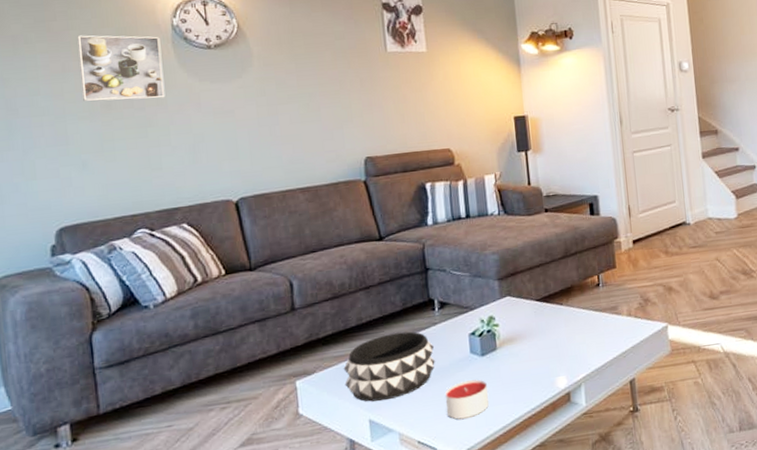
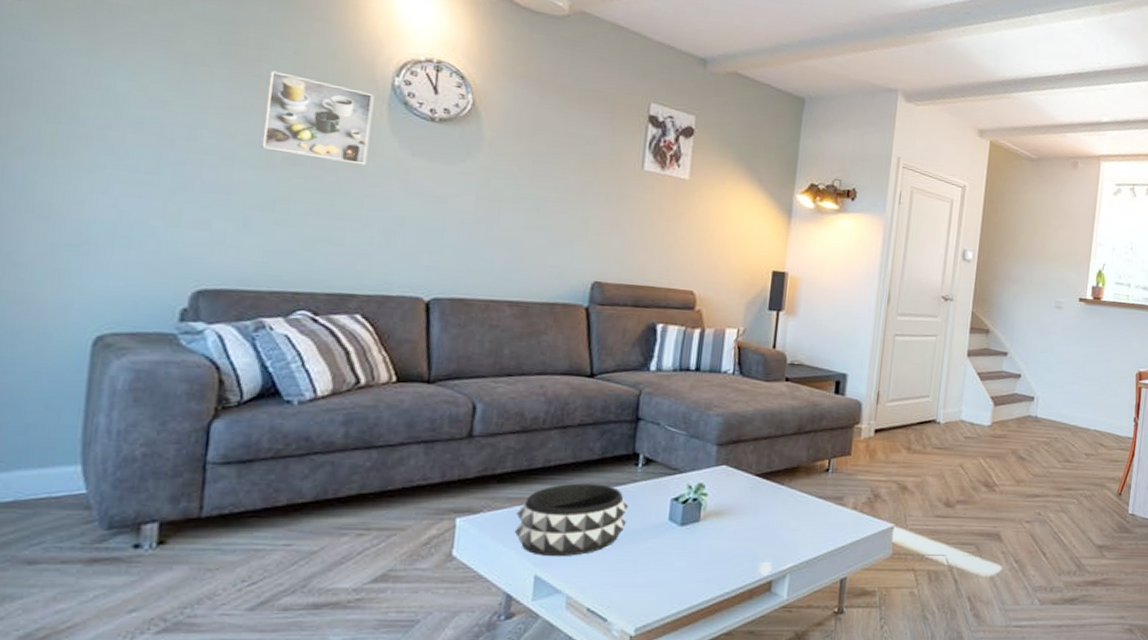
candle: present [445,379,489,419] -> none [627,550,680,591]

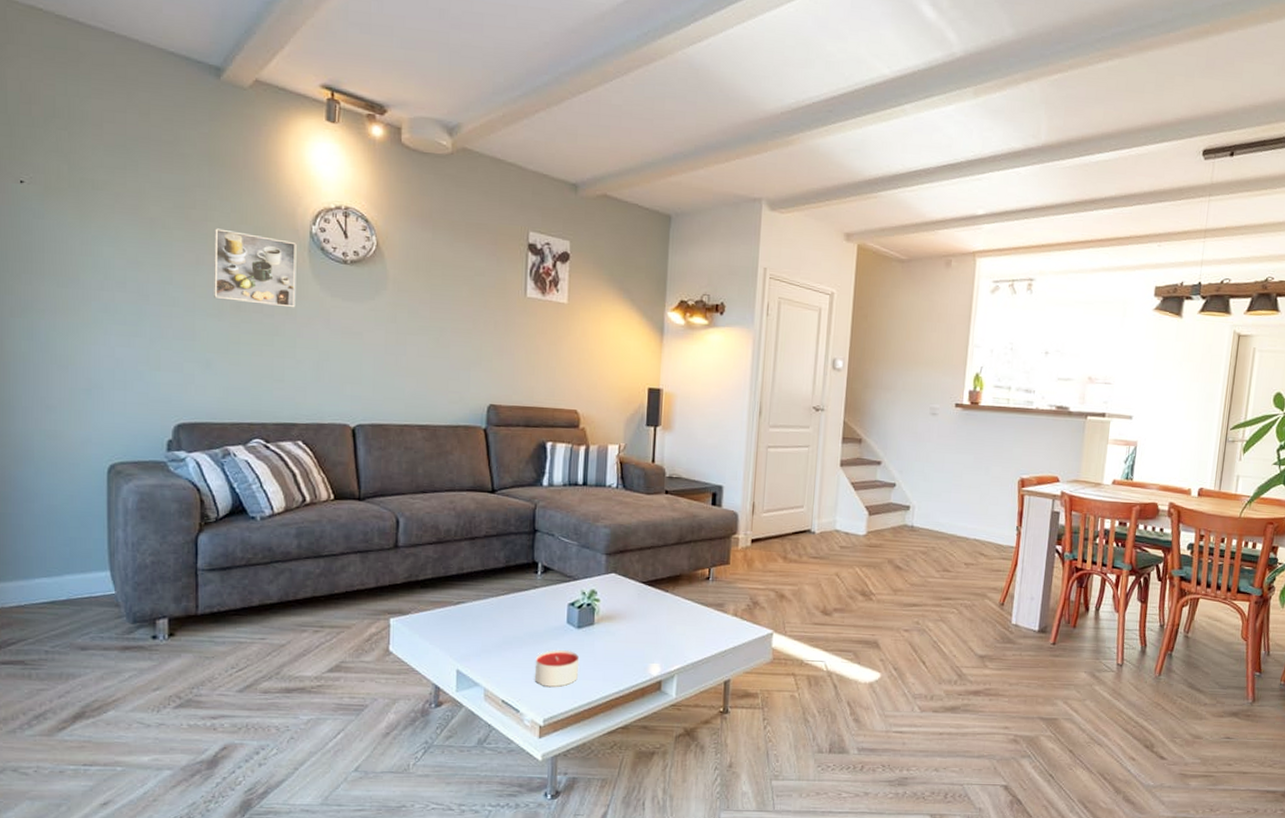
decorative bowl: present [514,483,628,557] -> none [437,589,531,654]
candle: none [627,550,680,591] -> present [534,650,579,687]

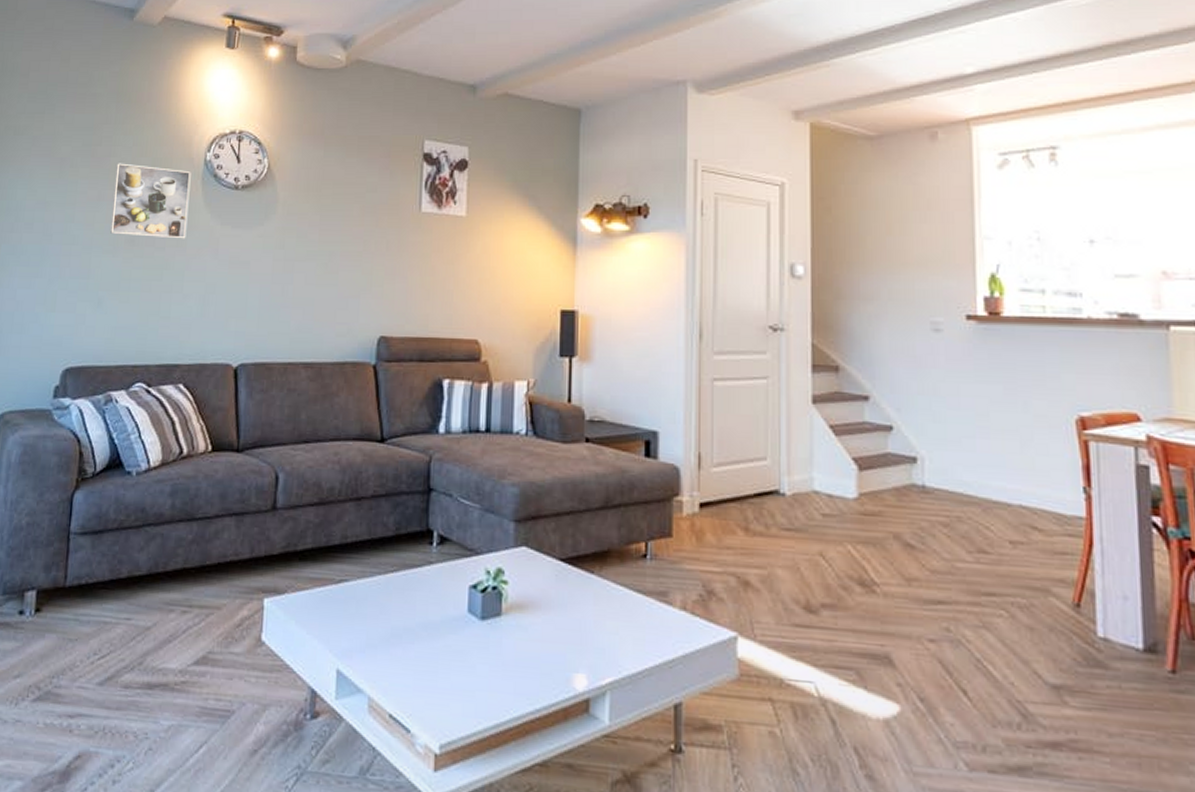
candle: present [534,650,579,687] -> none [428,648,483,700]

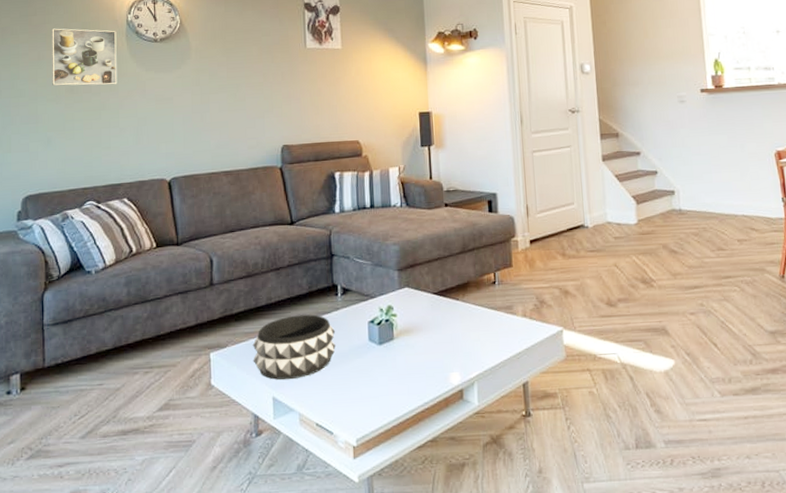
decorative bowl: none [316,563,425,650] -> present [252,314,336,380]

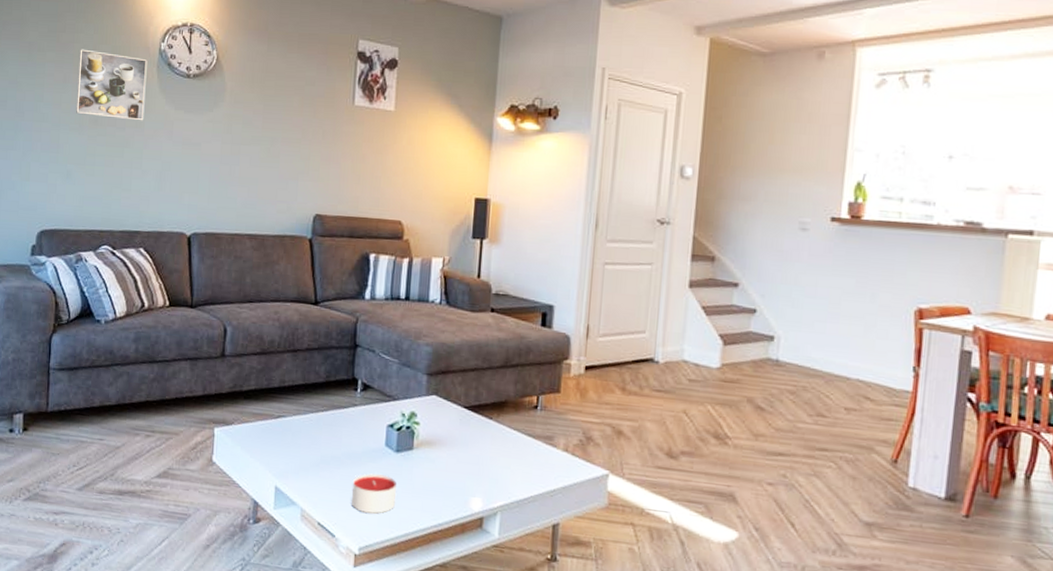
decorative bowl: present [252,314,336,380] -> none [258,403,350,472]
candle: none [343,367,384,406] -> present [351,473,397,514]

